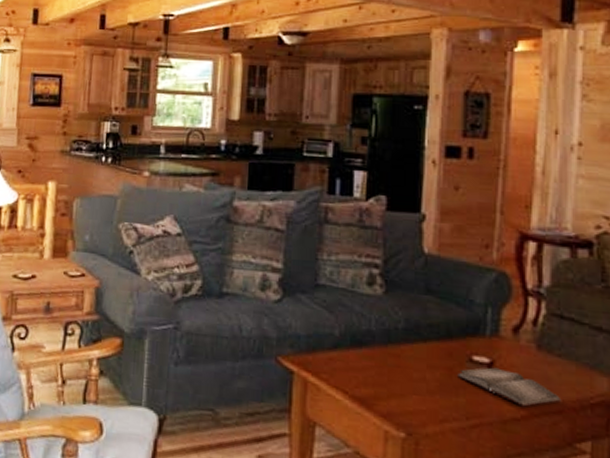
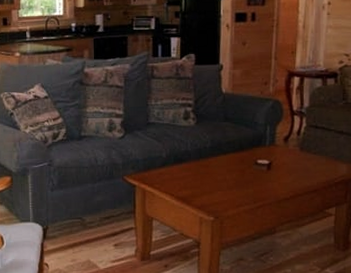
hardback book: present [458,367,562,407] -> none [248,166,317,190]

